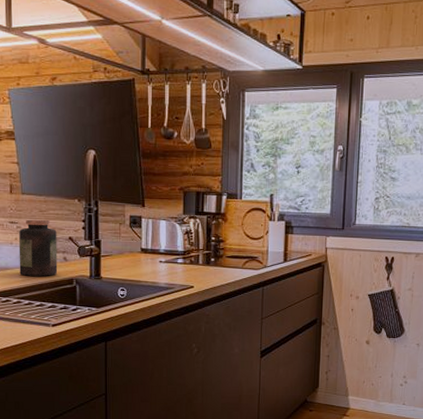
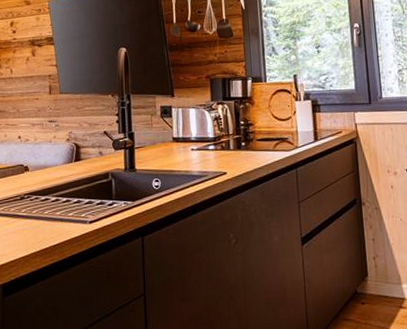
jar: present [18,219,58,276] -> none [57,116,94,173]

